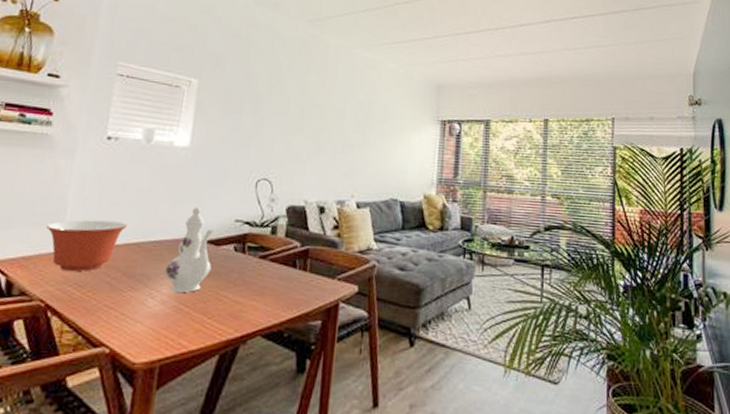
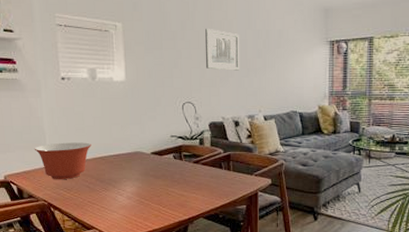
ewer: present [164,206,213,293] -> none [125,127,159,190]
wall art: none [292,93,338,146] -> present [205,28,240,71]

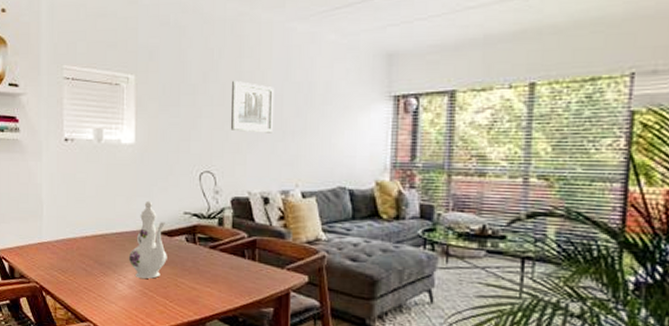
mixing bowl: present [34,142,91,180] -> none [30,214,92,260]
ewer: none [125,127,159,190] -> present [128,200,167,279]

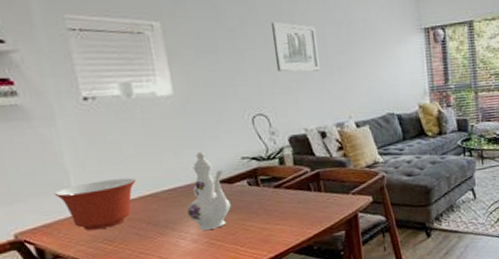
mixing bowl: none [30,214,92,260] -> present [54,178,136,231]

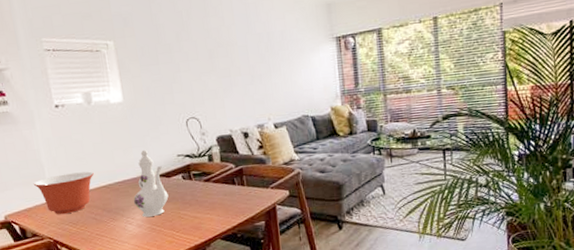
wall art: present [272,21,320,72] -> none [202,36,243,80]

